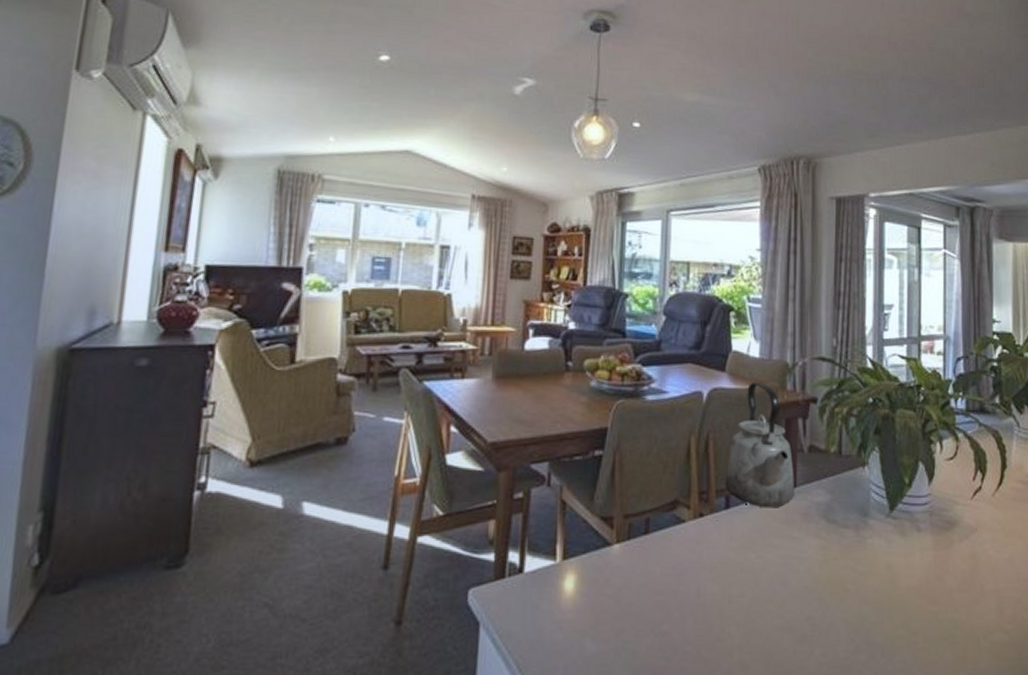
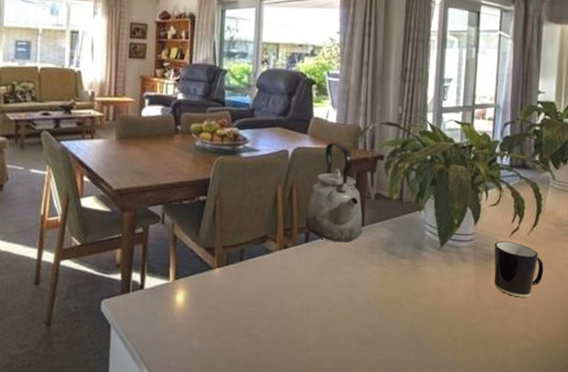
mug: none [954,505,1015,577] -> present [494,242,544,297]

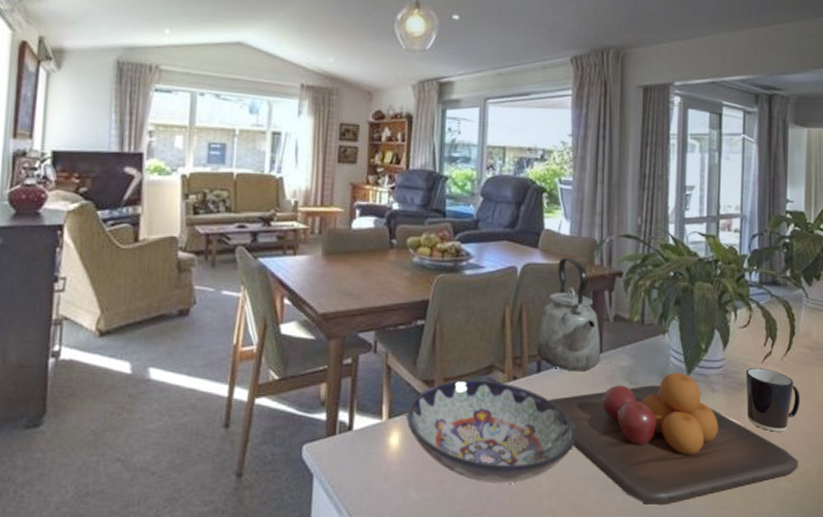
bowl: none [190,248,339,336] -> present [406,380,576,484]
chopping board: none [315,244,540,357] -> present [548,372,798,505]

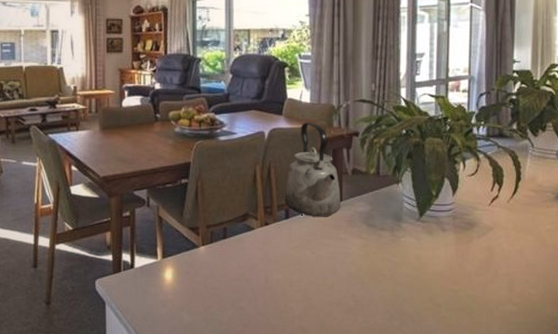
bowl: present [406,380,576,484] -> none [177,226,321,308]
chopping board: present [548,372,798,505] -> none [296,215,523,324]
mug: present [745,368,800,432] -> none [474,210,526,264]

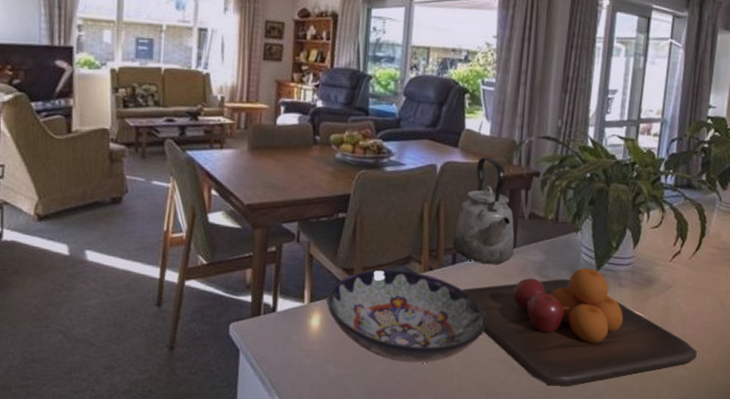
bowl: none [177,226,321,308] -> present [326,269,487,363]
chopping board: none [296,215,523,324] -> present [462,267,697,386]

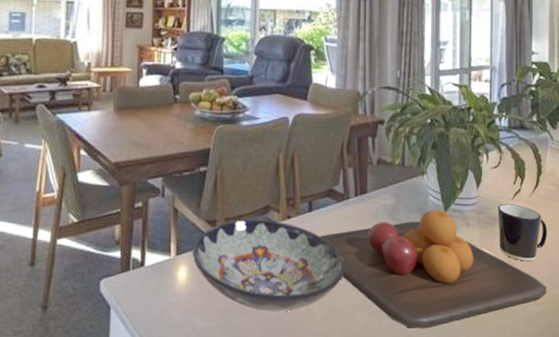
kettle: present [452,157,515,265] -> none [308,108,366,211]
mug: none [651,266,705,325] -> present [497,204,548,261]

